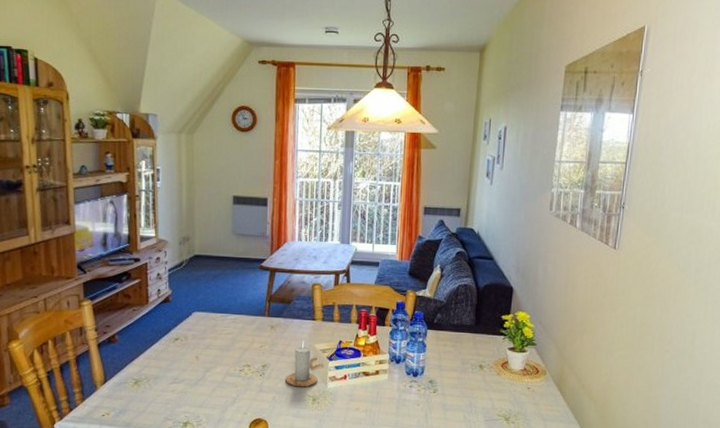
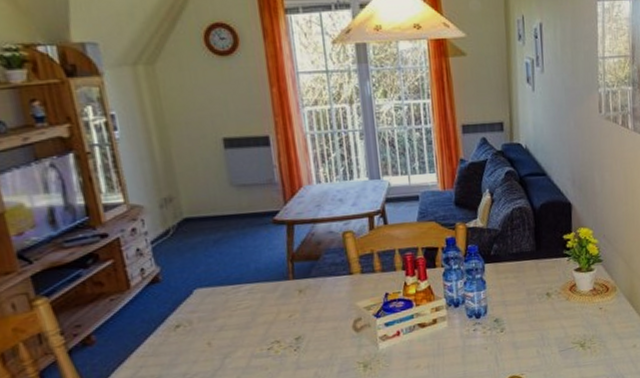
candle: present [286,340,318,387] -> none [327,300,366,356]

